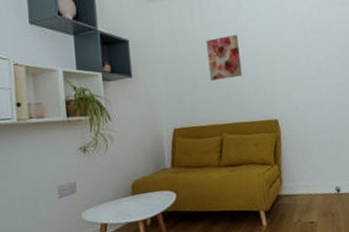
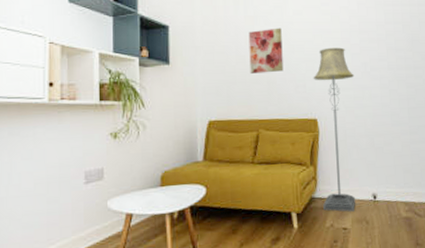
floor lamp: none [271,49,321,207] -> present [313,47,356,212]

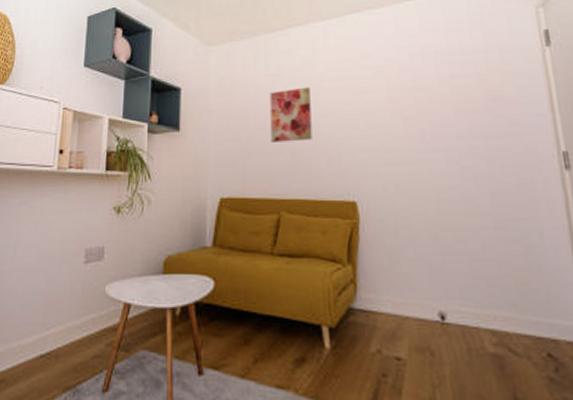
floor lamp: present [313,47,356,212] -> none [350,109,414,335]

